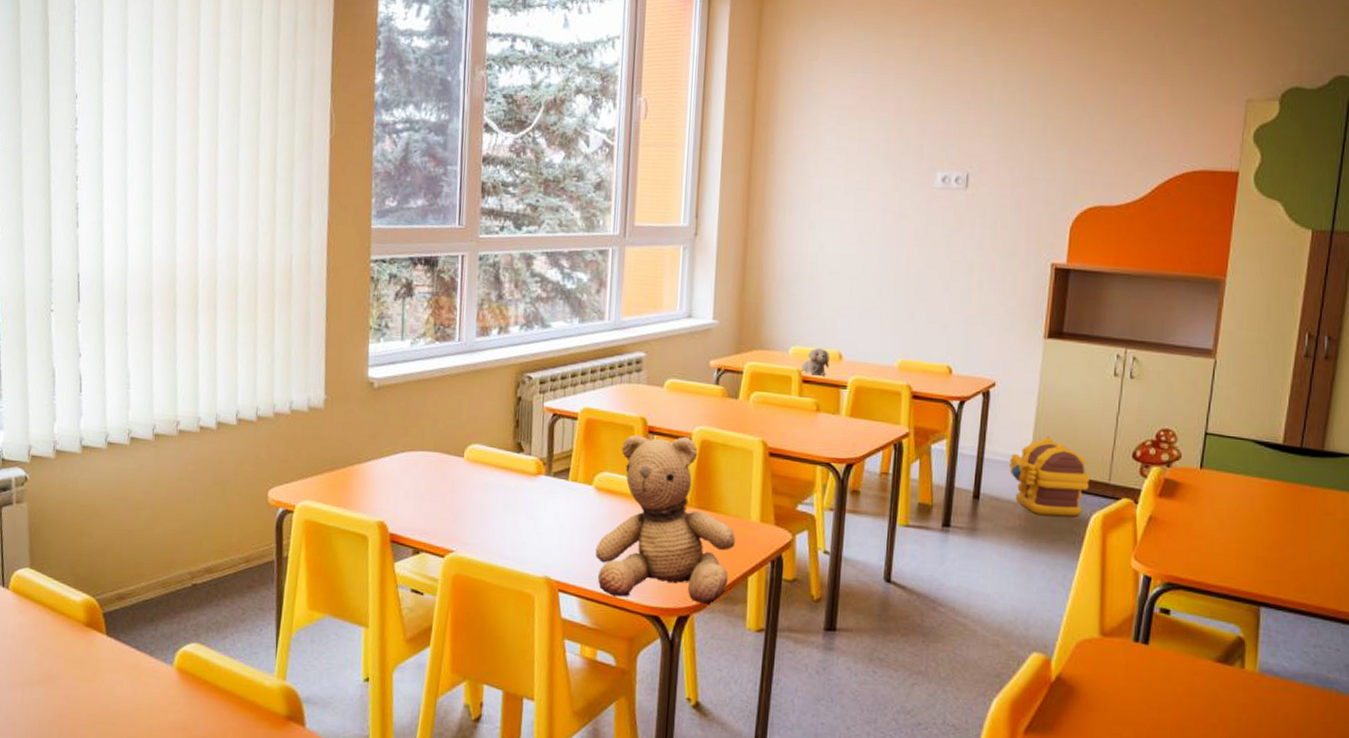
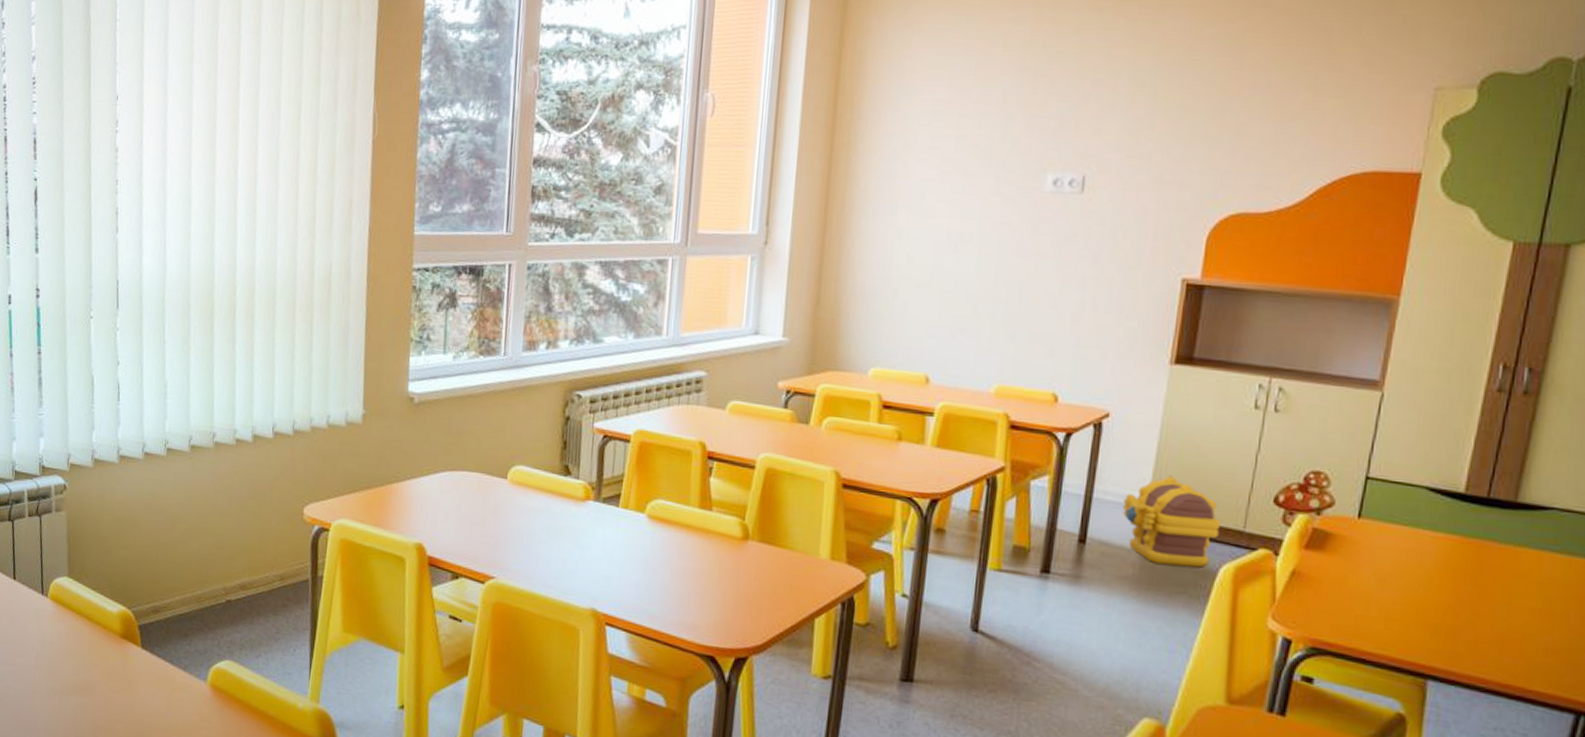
teddy bear: present [595,435,736,604] -> none [646,461,802,646]
plush toy: present [801,347,829,376] -> none [881,369,915,401]

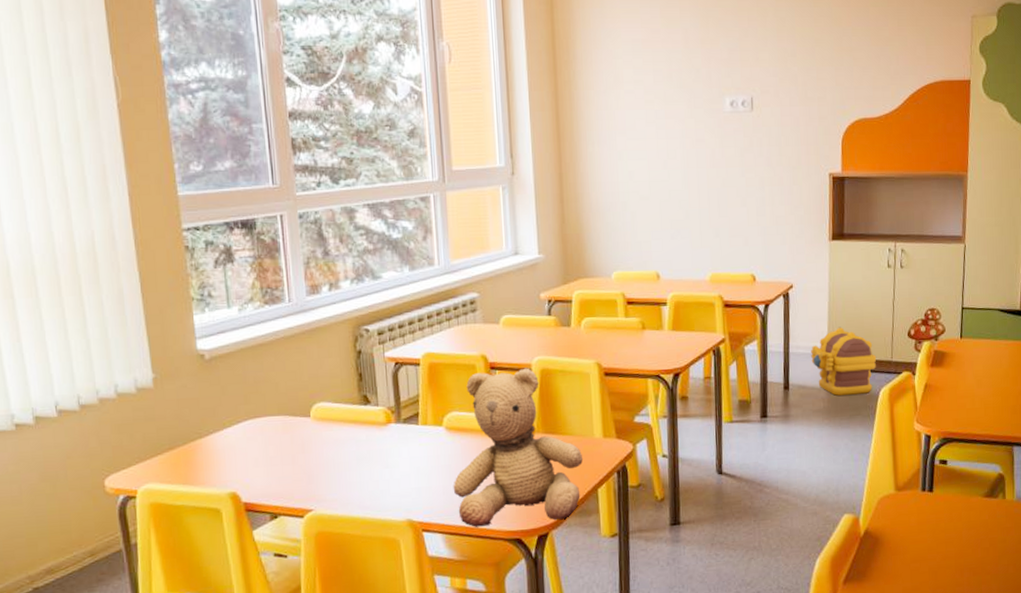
teddy bear: none [646,461,802,646] -> present [453,368,584,527]

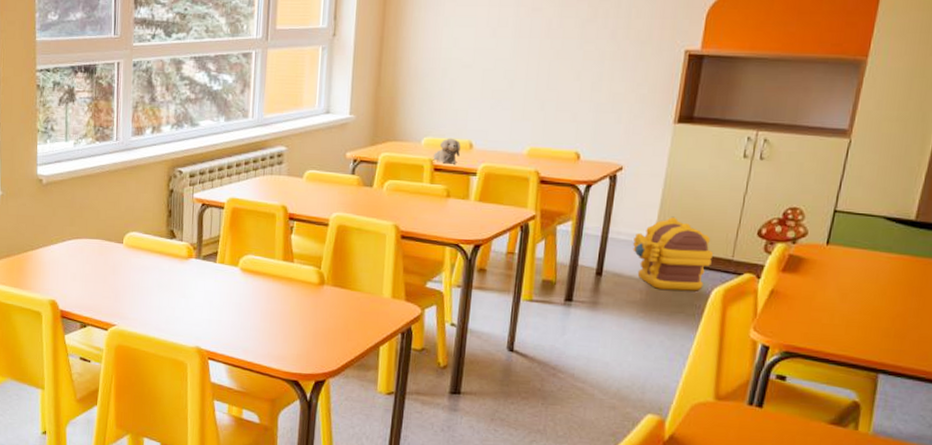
teddy bear: present [453,368,584,527] -> none [240,222,369,371]
plush toy: none [624,270,649,296] -> present [433,138,461,164]

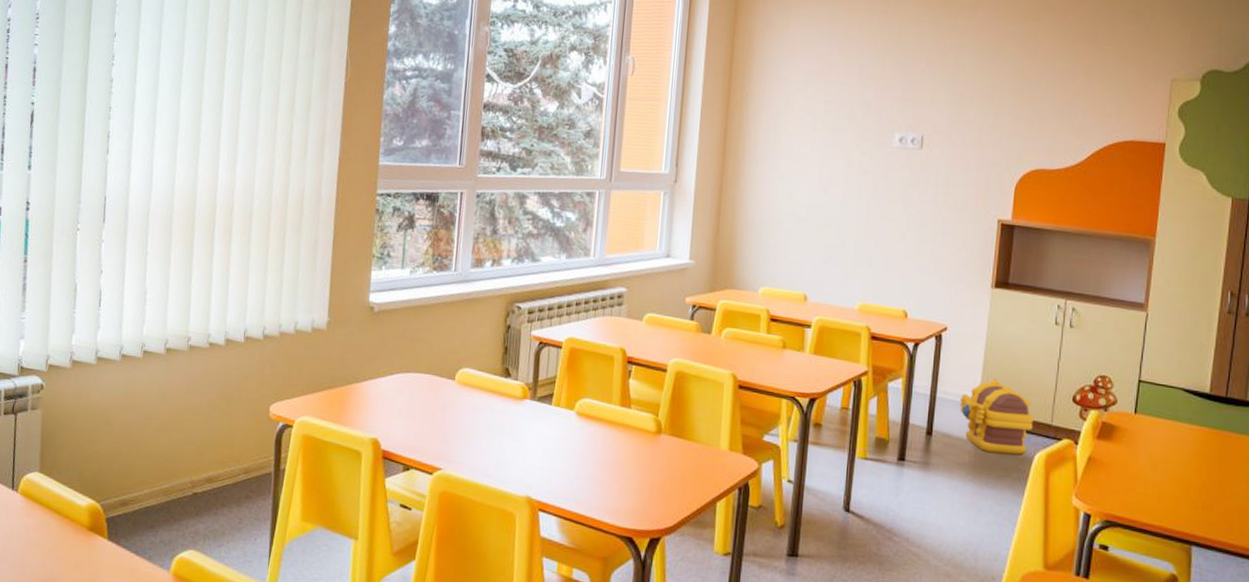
plush toy: present [433,138,461,164] -> none [769,289,796,316]

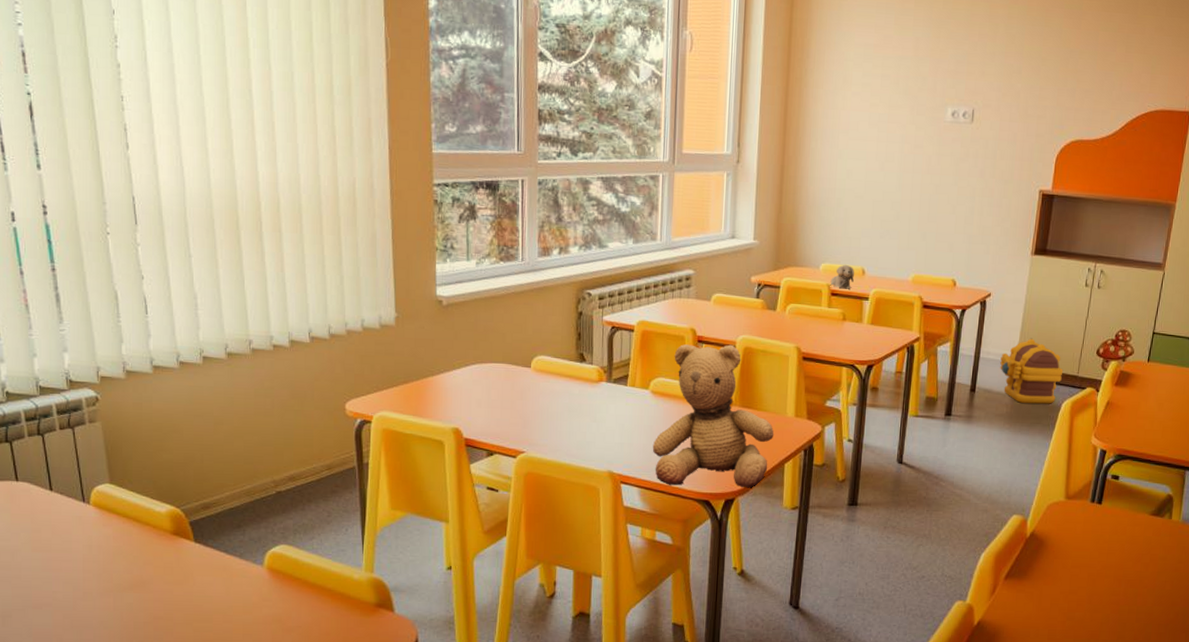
teddy bear: none [574,364,706,528] -> present [652,344,774,488]
plush toy: none [769,289,796,316] -> present [830,264,854,289]

